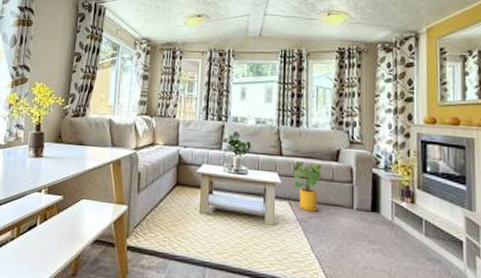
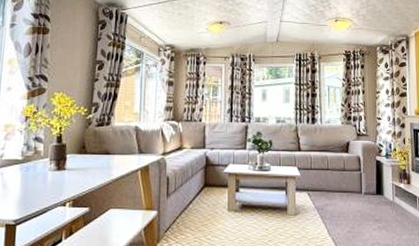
house plant: present [292,160,325,212] -> none [309,154,338,199]

